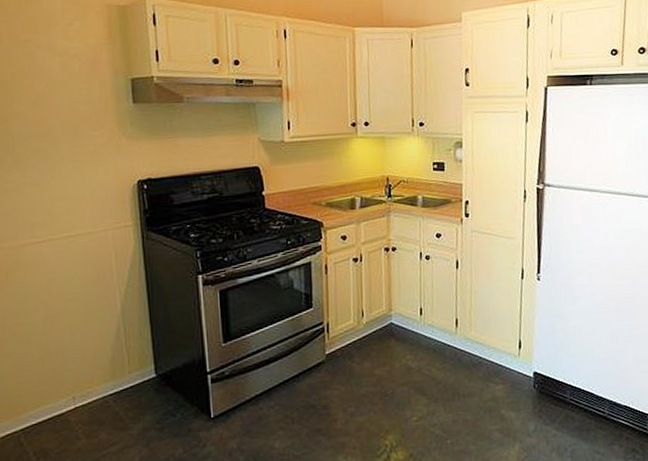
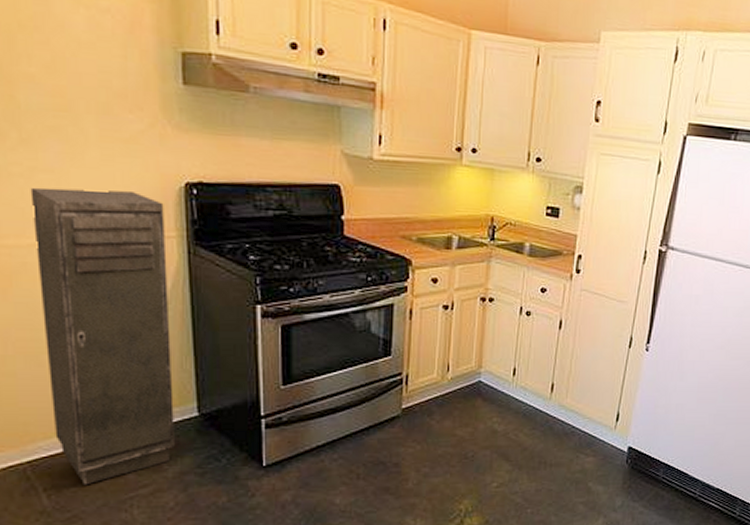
storage cabinet: none [21,193,138,447] -> present [30,187,175,486]

